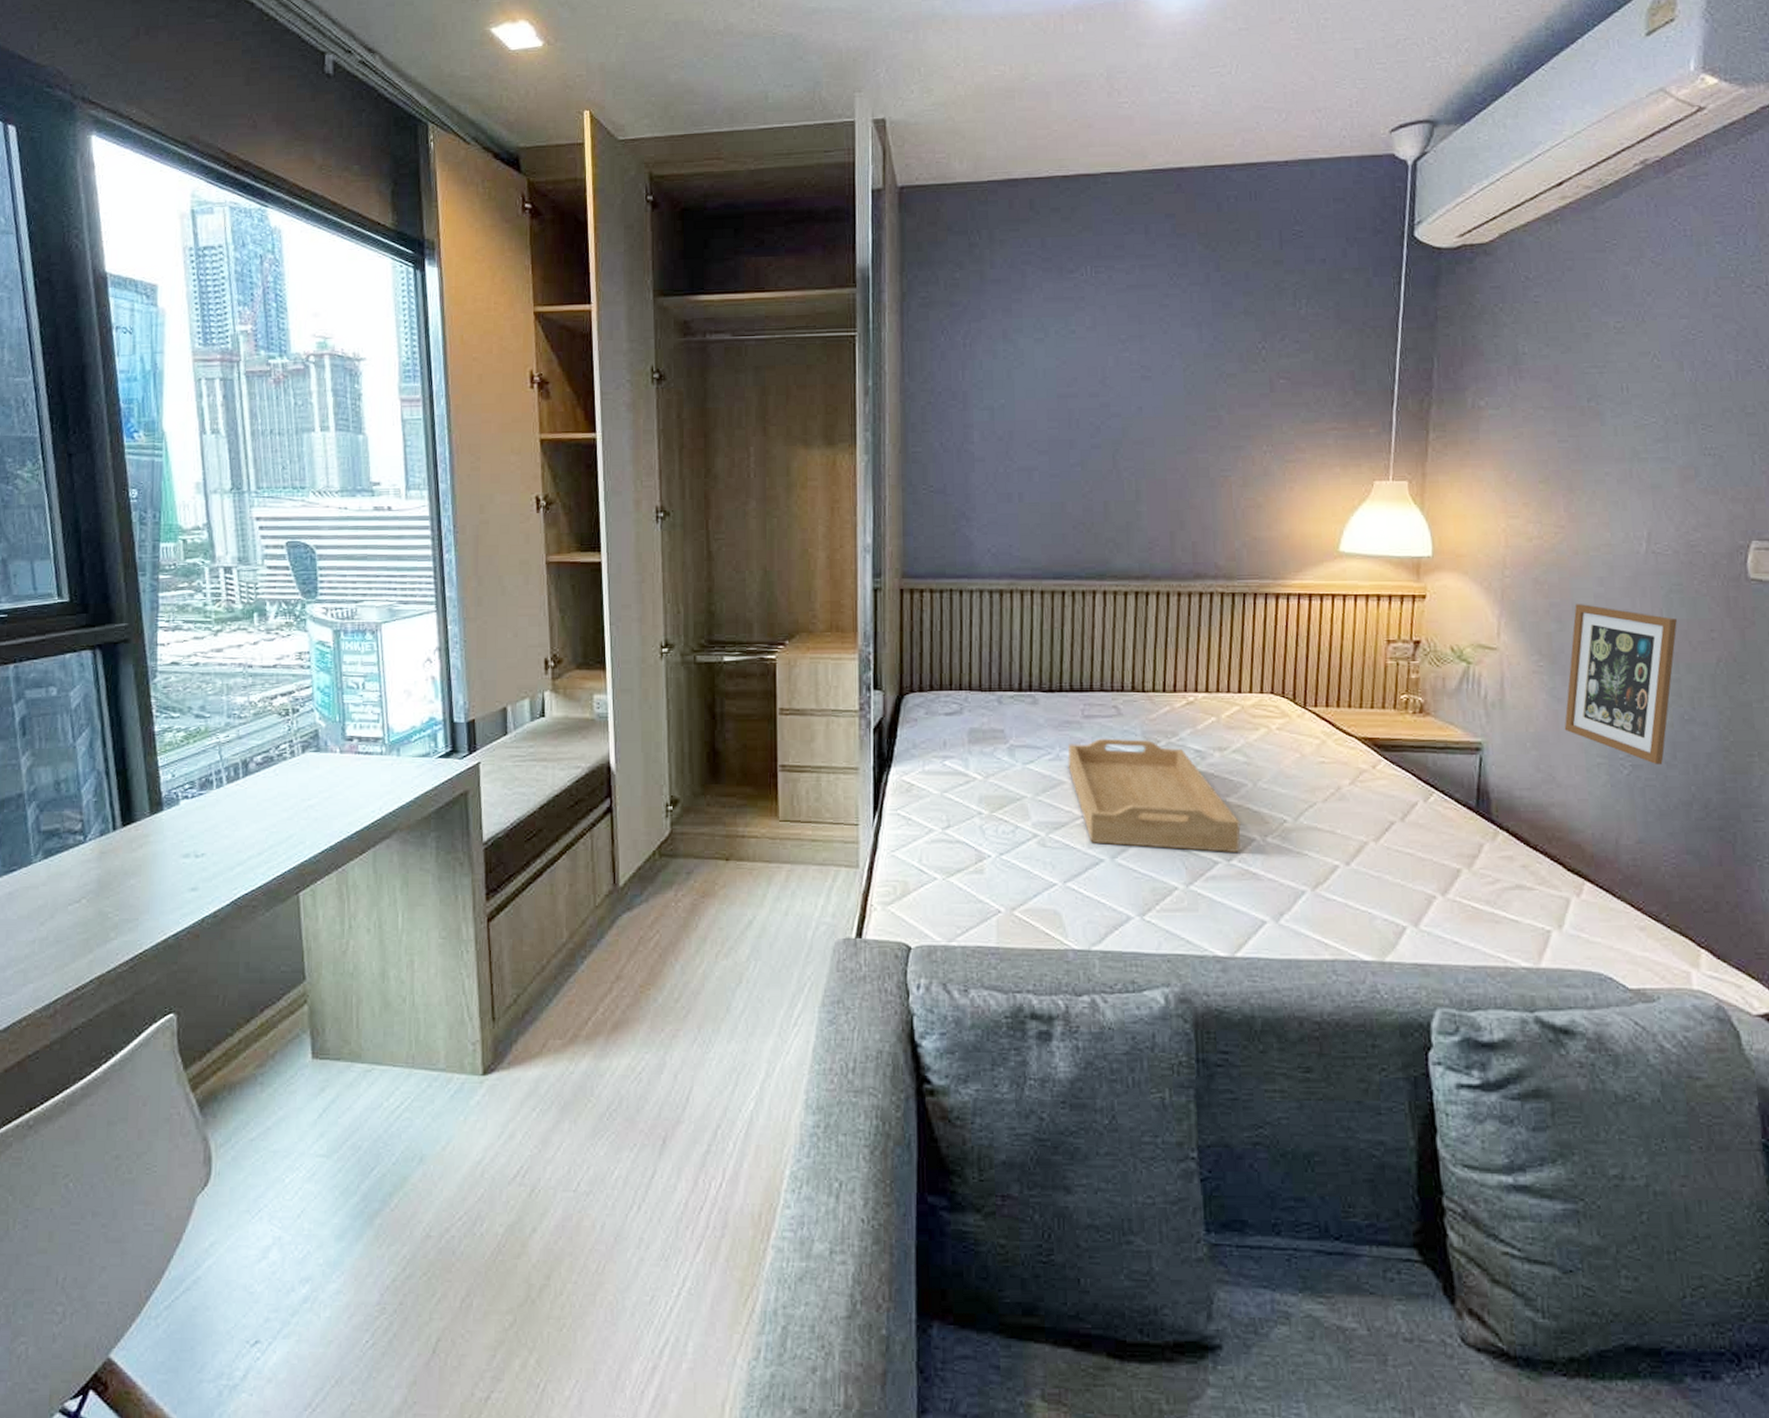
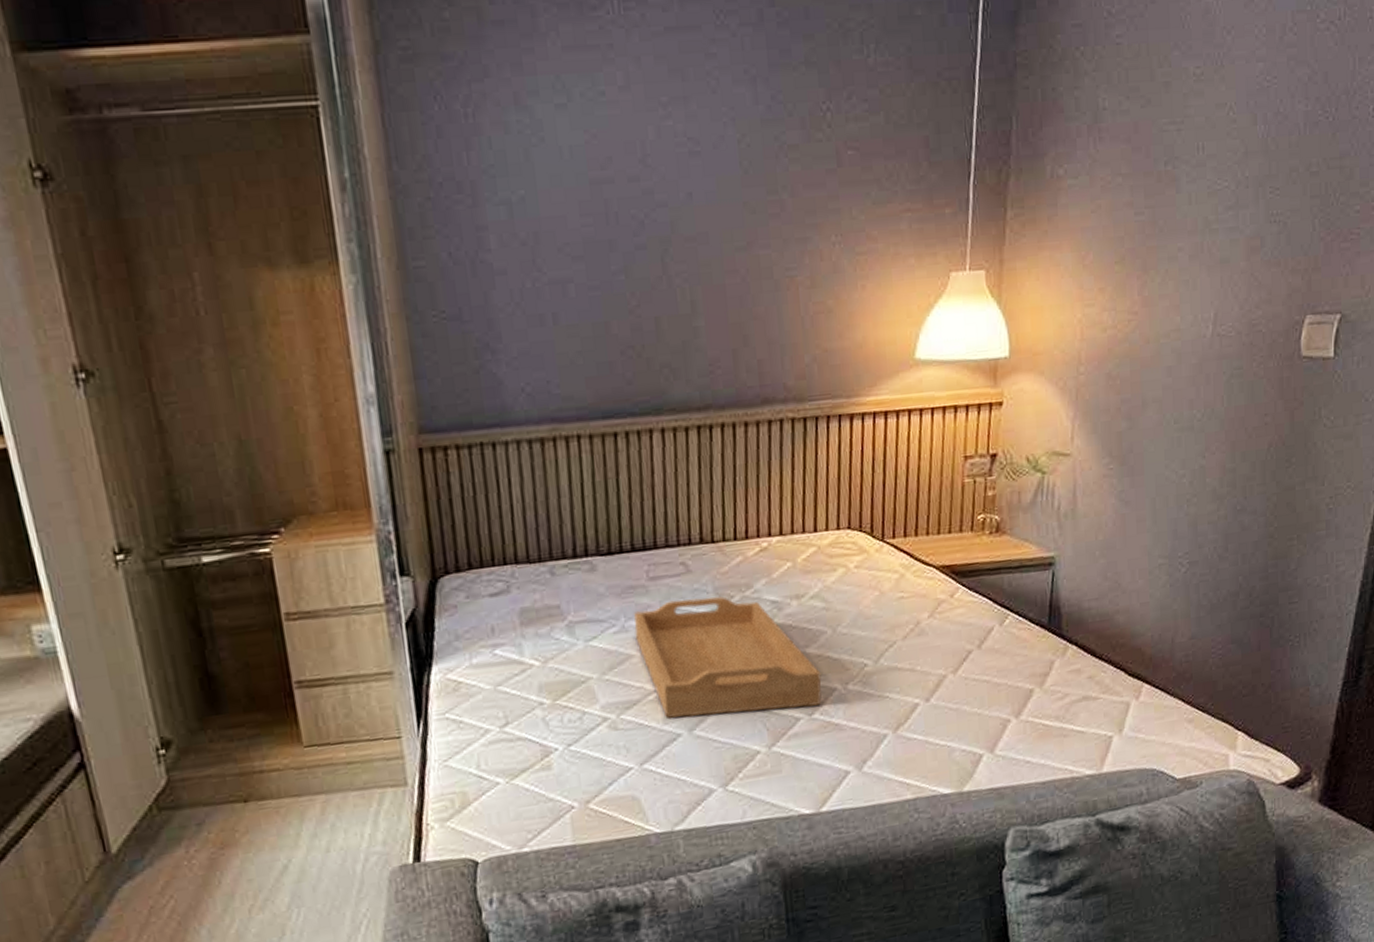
picture frame: present [1564,604,1677,766] -> none [1130,397,1236,560]

